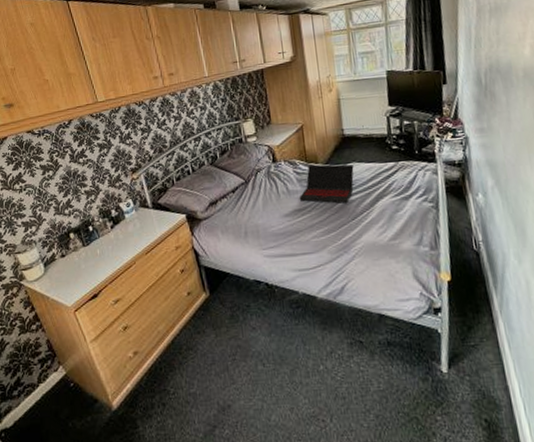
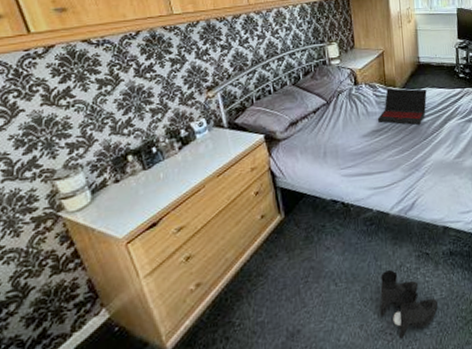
boots: none [310,356,376,427] -> present [379,270,439,339]

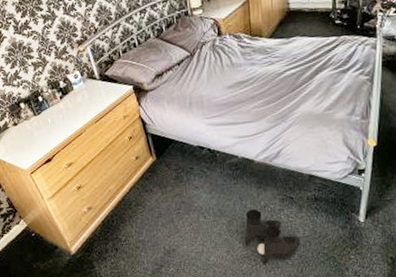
laptop: present [377,88,427,126] -> none [242,38,297,77]

